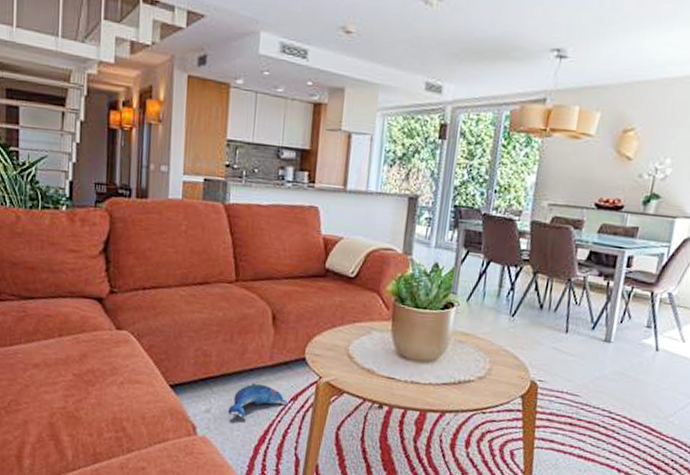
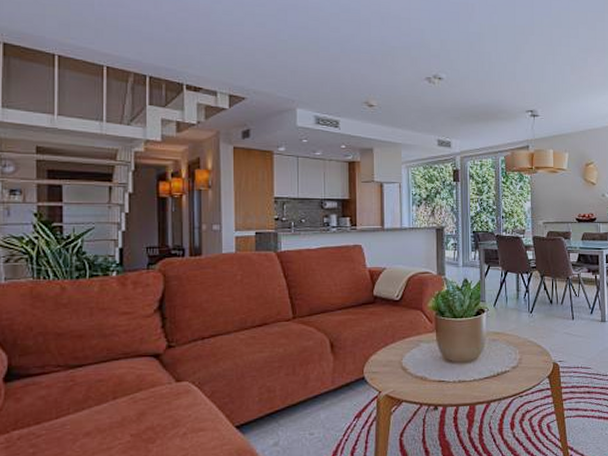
plush toy: present [227,382,288,418] -> none [296,408,352,444]

